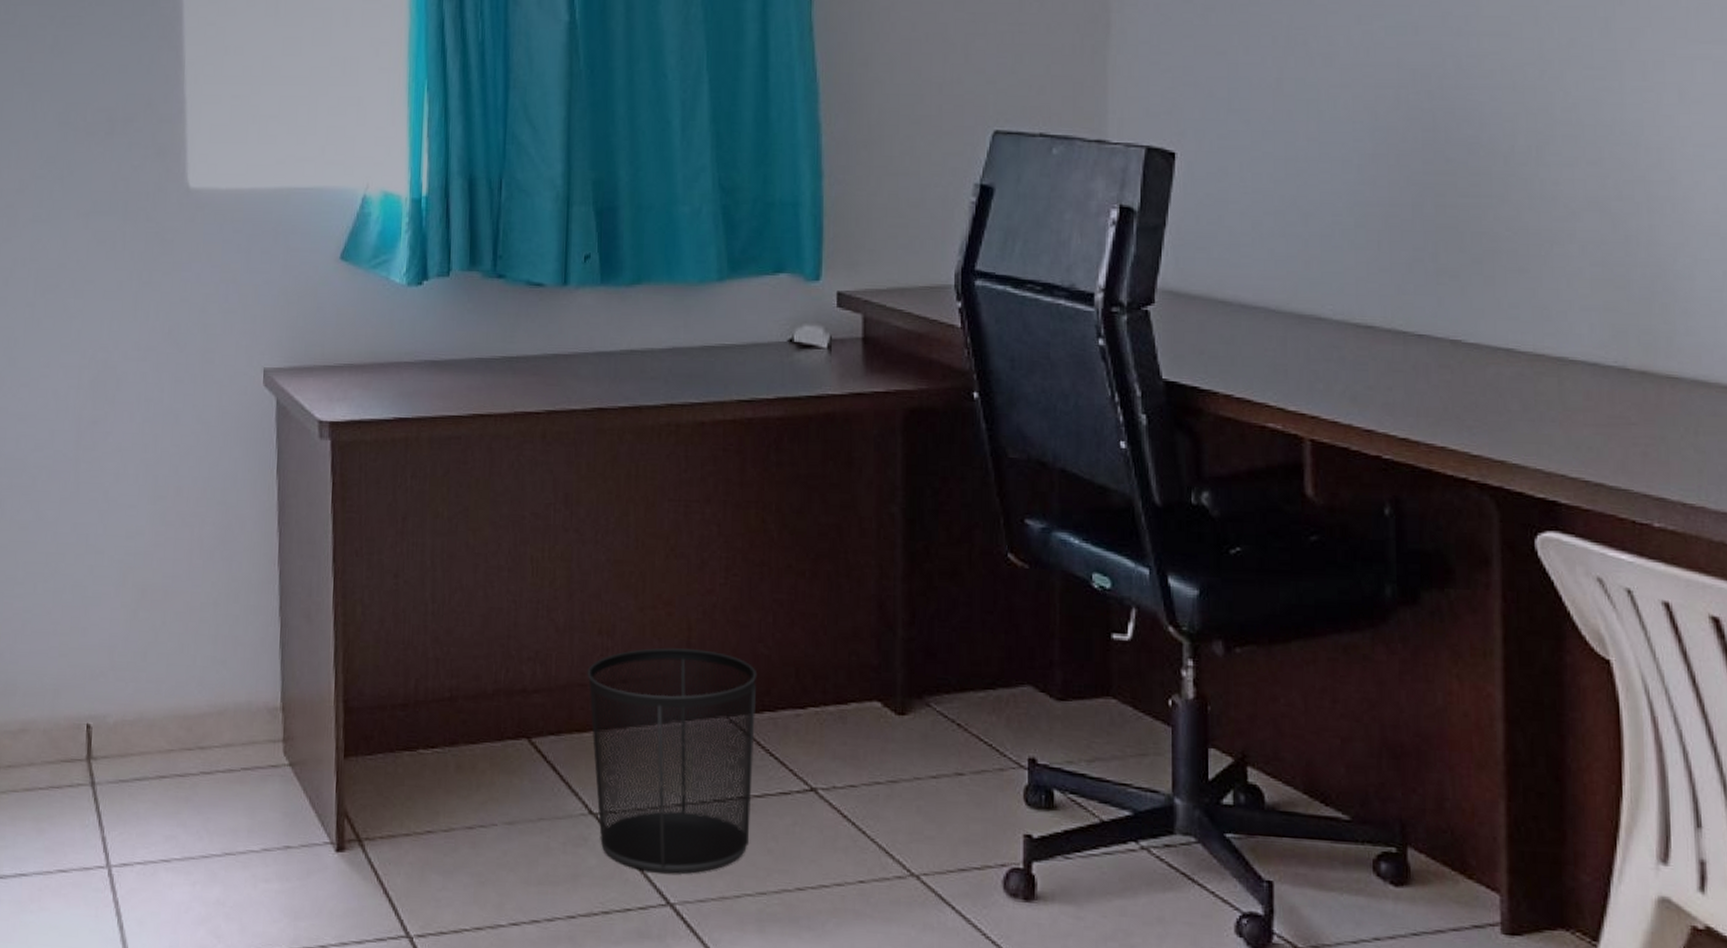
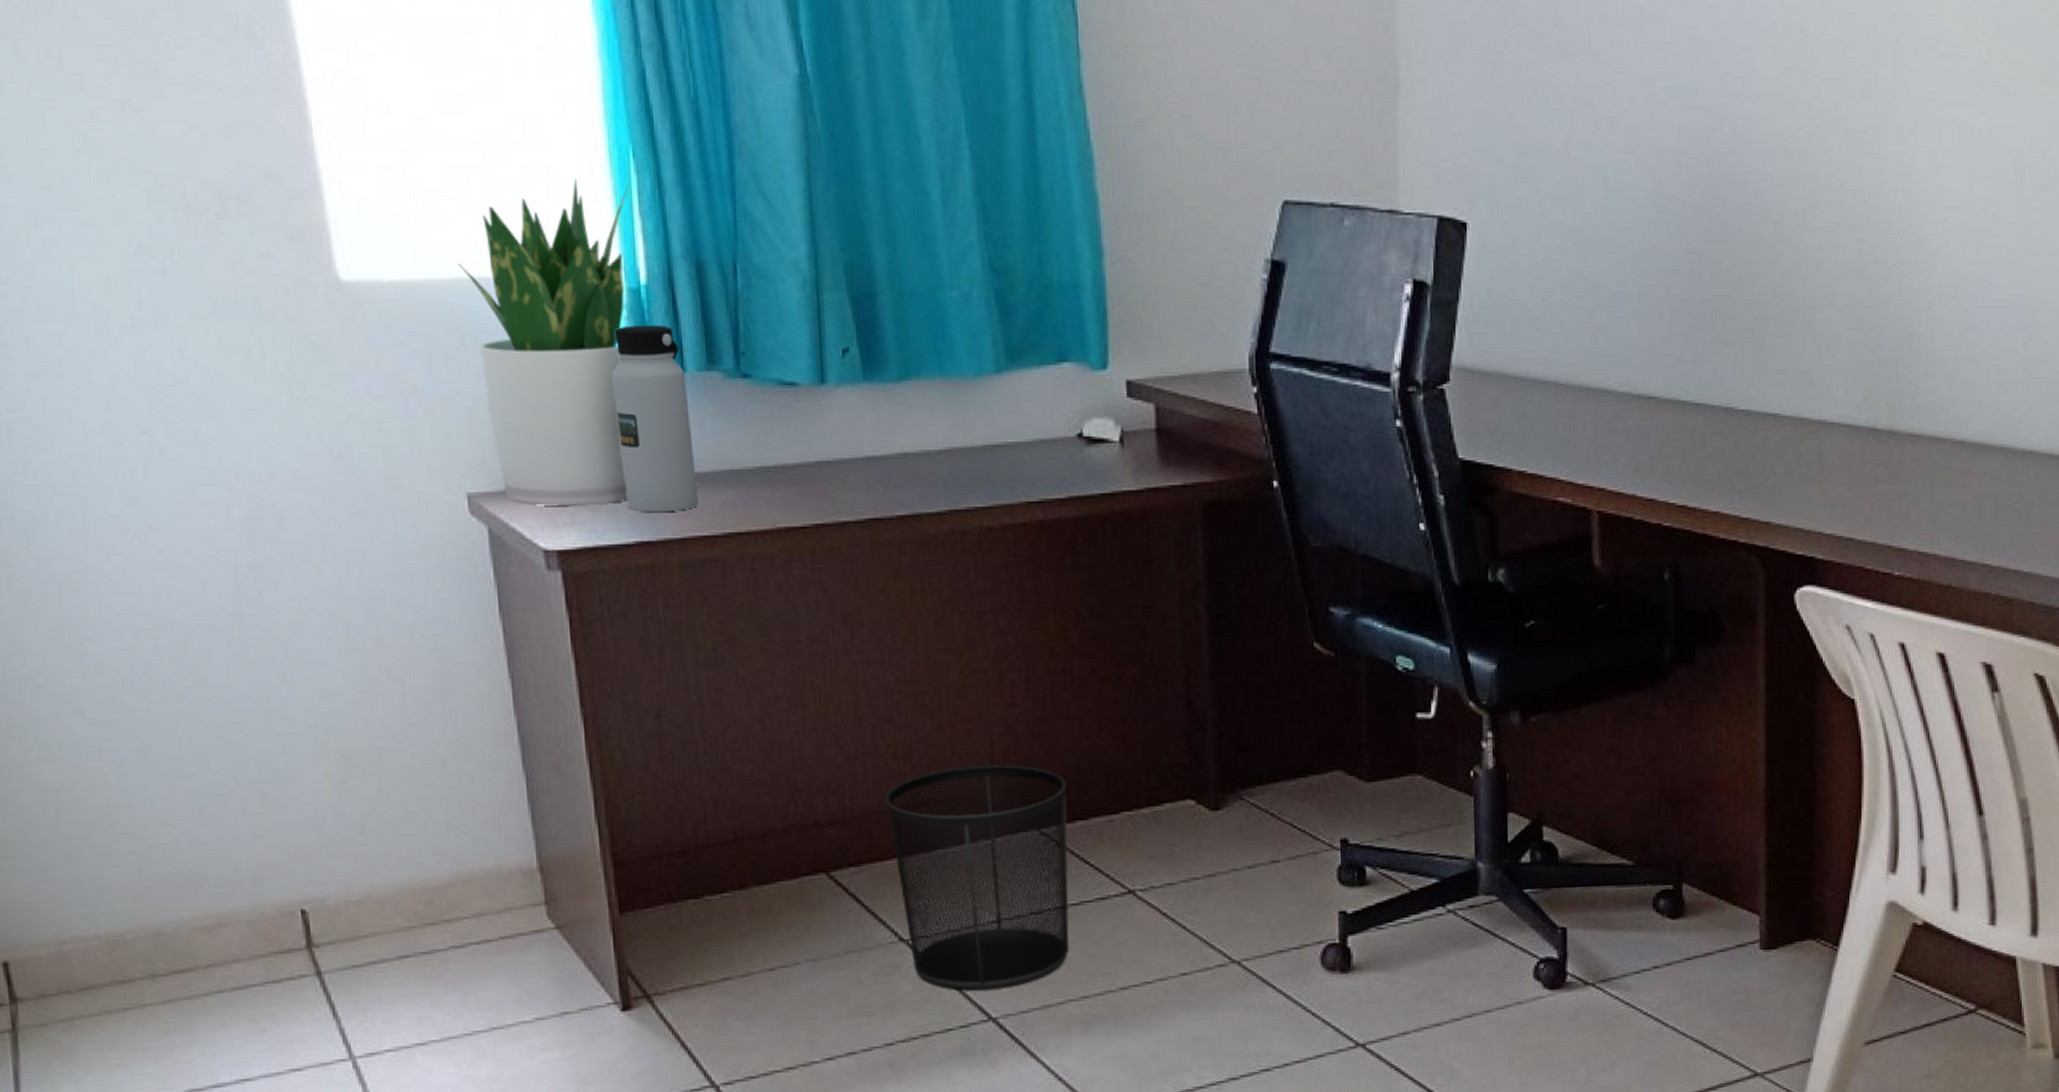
planter: none [280,108,422,384] -> present [457,179,630,506]
water bottle: none [390,230,451,393] -> present [612,325,698,513]

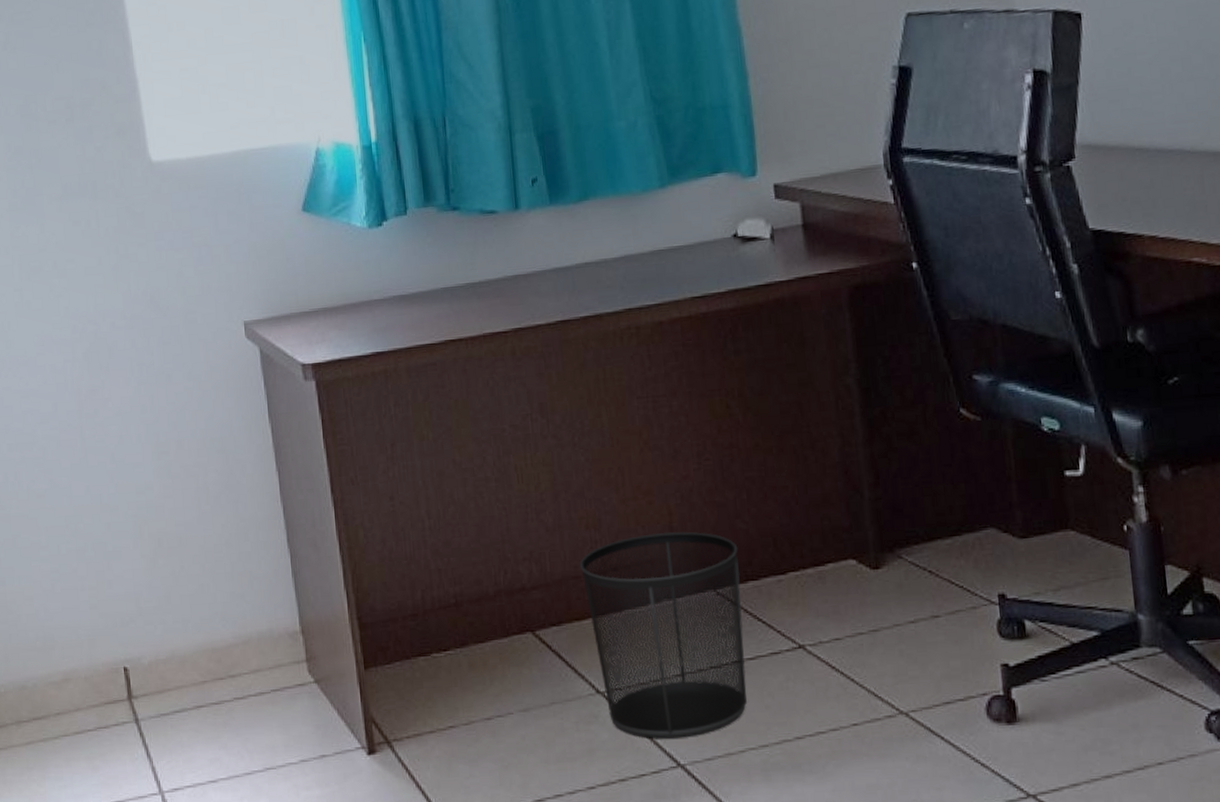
planter: present [457,179,630,506] -> none [235,62,365,328]
water bottle: present [612,325,698,513] -> none [351,173,420,328]

